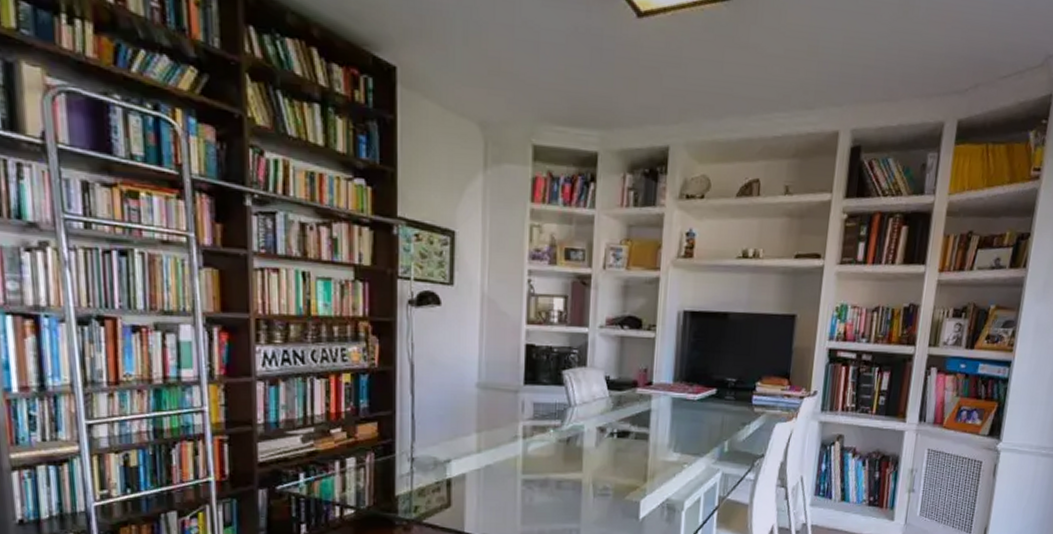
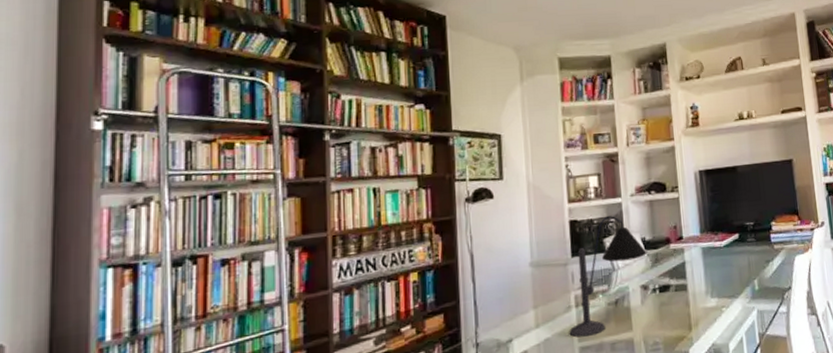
desk lamp: none [513,345,610,470] -> present [569,215,648,338]

